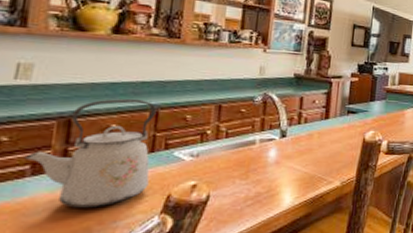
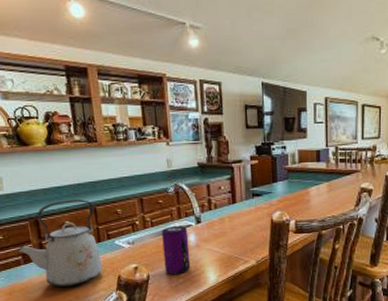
beverage can: none [231,138,269,196] -> present [161,225,191,275]

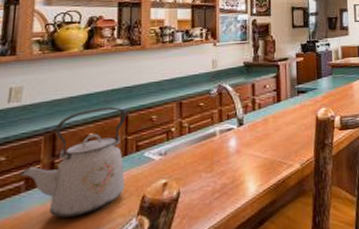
beverage can: present [161,225,191,275] -> none [199,129,229,189]

